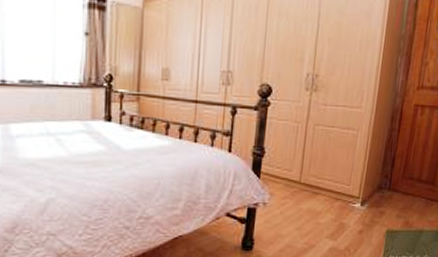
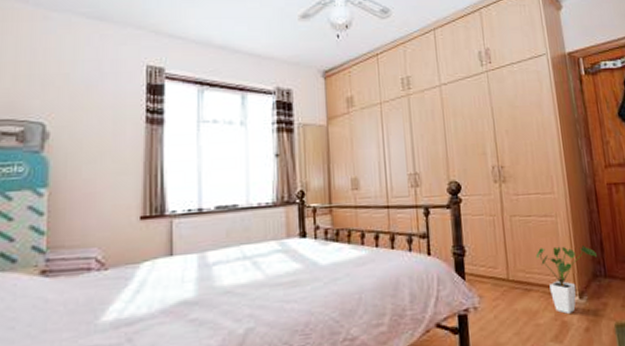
house plant: none [330,157,387,217] -> present [536,245,597,314]

